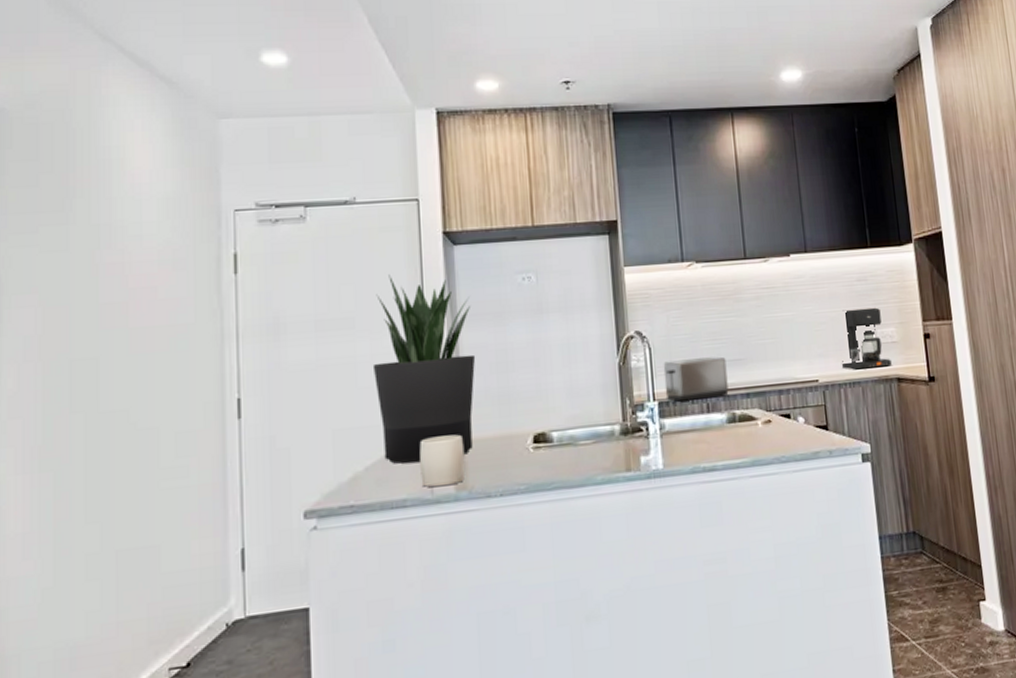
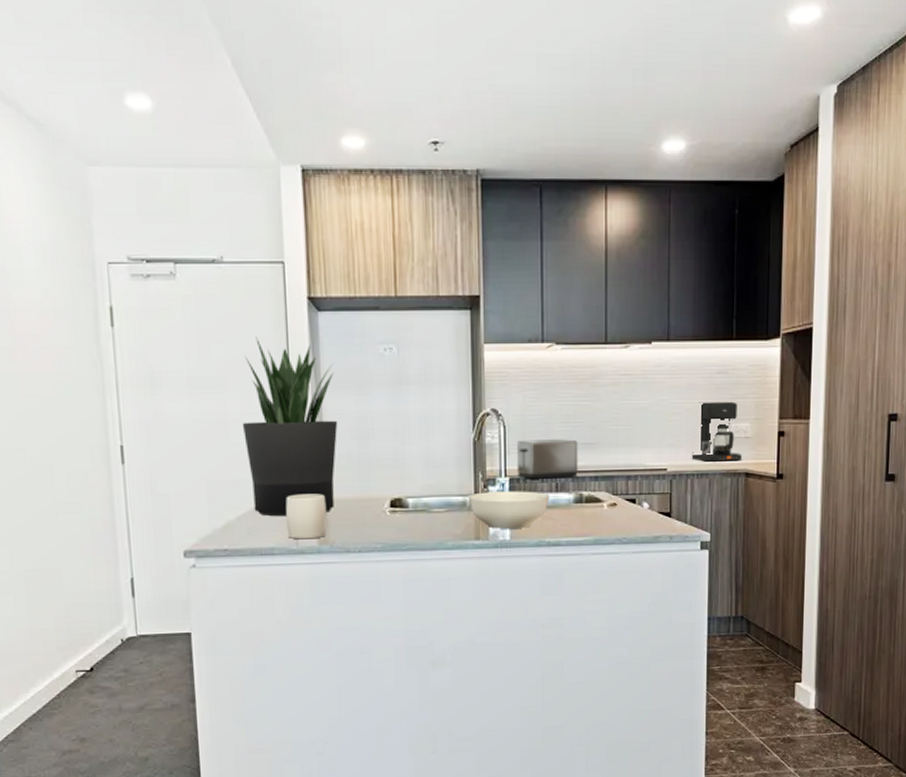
bowl: none [616,414,702,458] -> present [468,491,550,530]

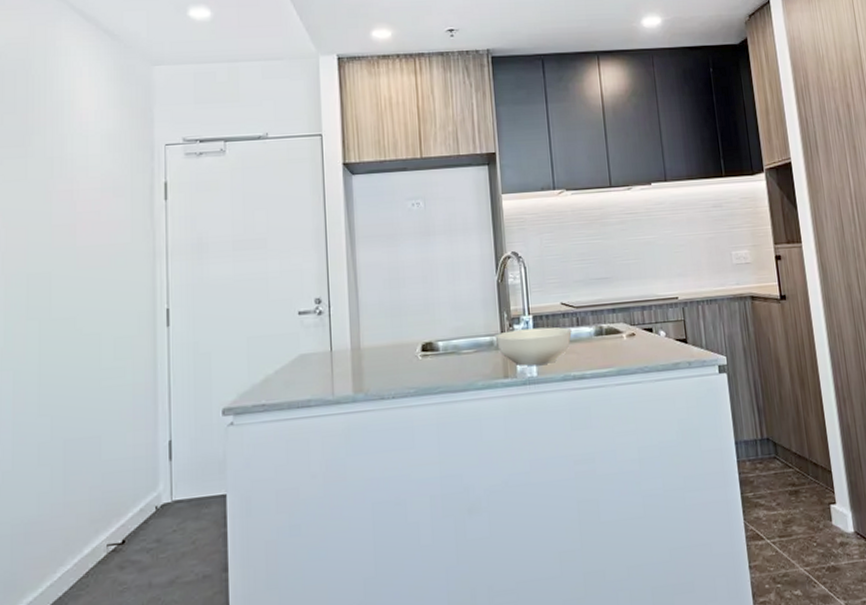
planter: present [242,337,338,517] -> none [281,201,371,368]
mug: present [285,493,327,540] -> none [322,342,362,390]
toaster: present [516,438,578,479] -> none [537,275,596,316]
coffee maker: present [691,401,742,463] -> none [699,232,746,289]

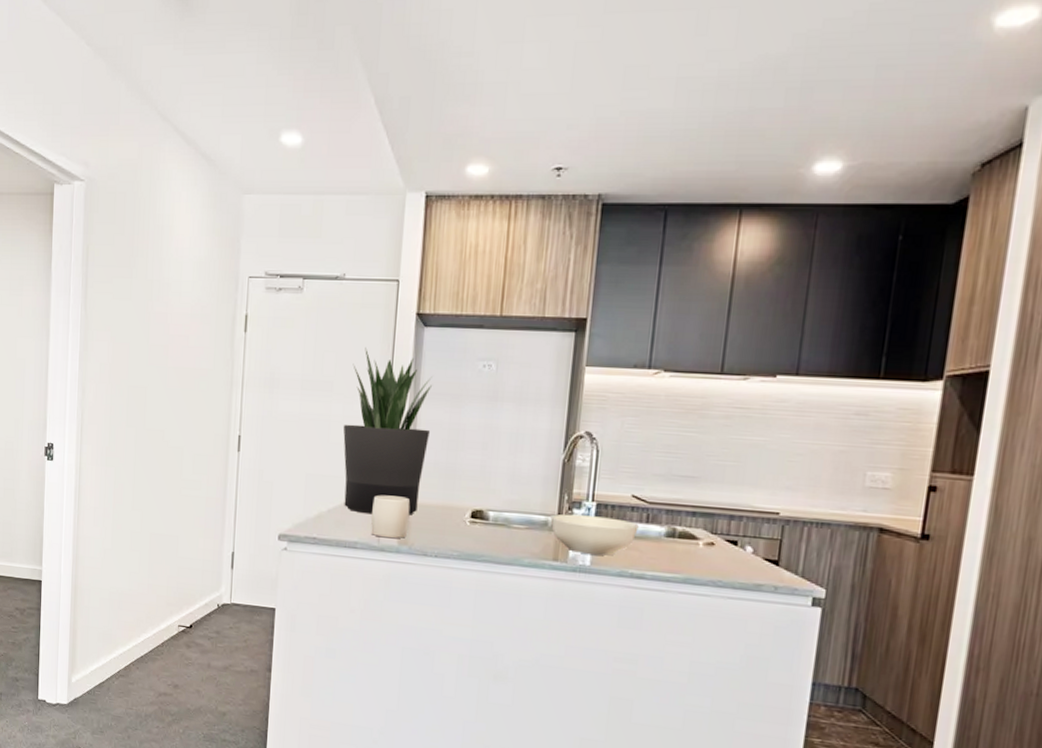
planter: none [281,201,371,368] -> present [343,347,432,515]
mug: none [322,342,362,390] -> present [371,494,411,539]

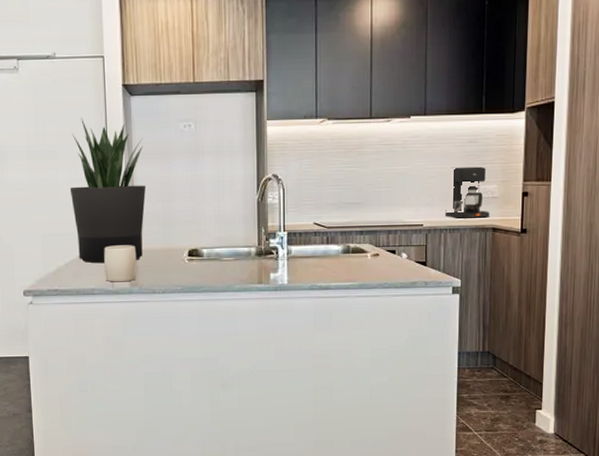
bowl: present [550,514,639,556] -> none [253,243,321,276]
coffee maker: none [811,445,877,514] -> present [444,167,489,220]

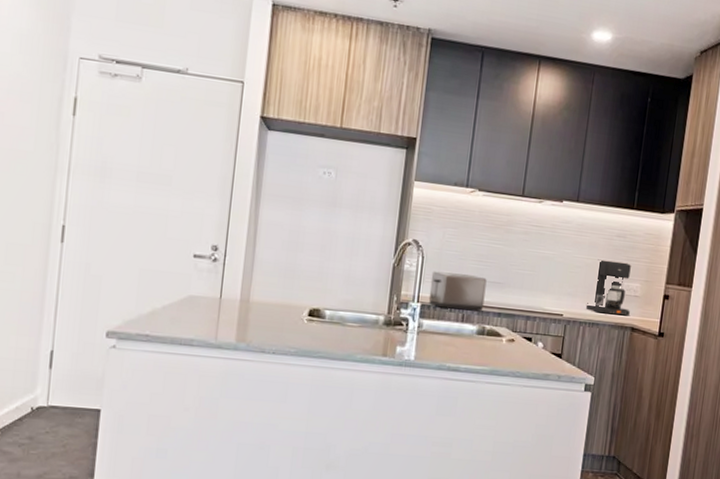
planter: present [69,118,146,264] -> none [180,144,275,312]
mug: present [104,245,137,282] -> none [208,292,250,336]
toaster: none [293,198,346,233] -> present [428,271,487,311]

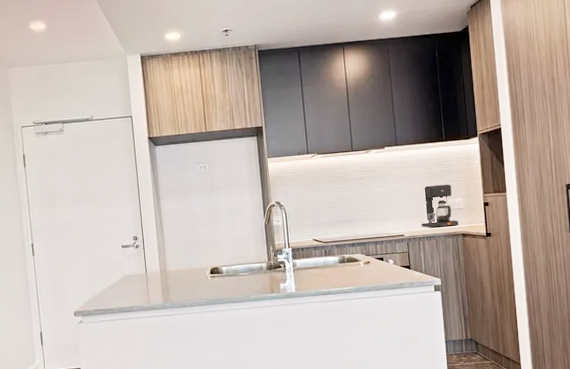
toaster: present [428,271,487,311] -> none [295,218,340,248]

